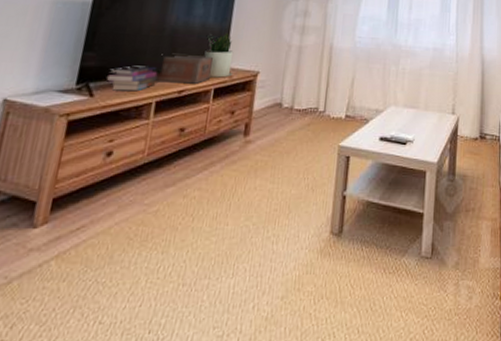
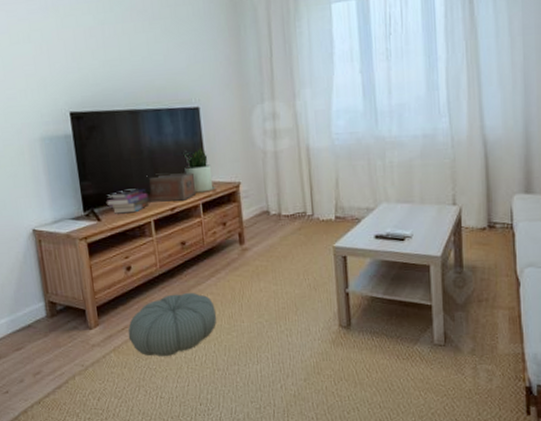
pouf: none [81,186,199,266] -> present [128,292,217,356]

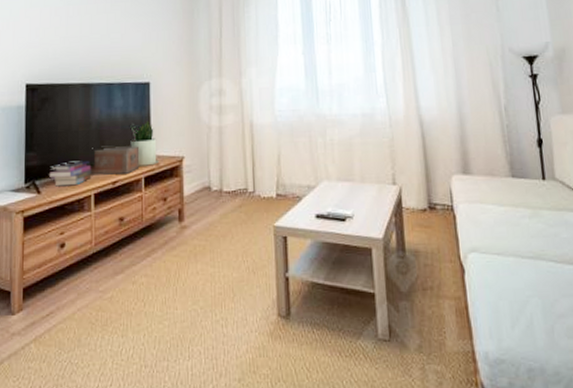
pouf: present [128,292,217,356] -> none [52,273,149,348]

